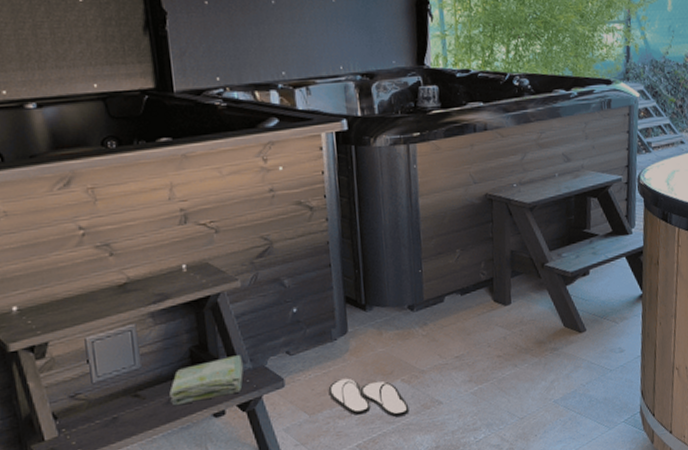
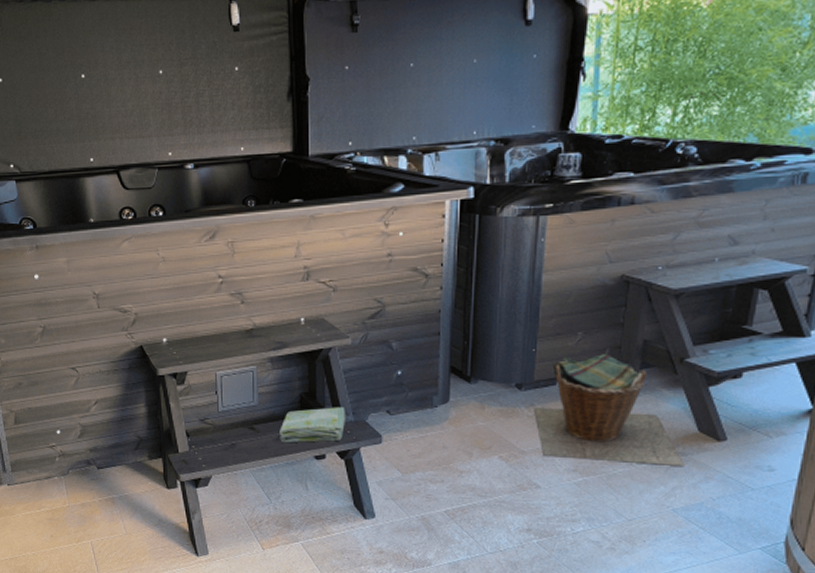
slippers: present [328,378,410,418] -> none [423,445,504,493]
laundry basket: none [428,267,558,371] -> present [534,354,685,466]

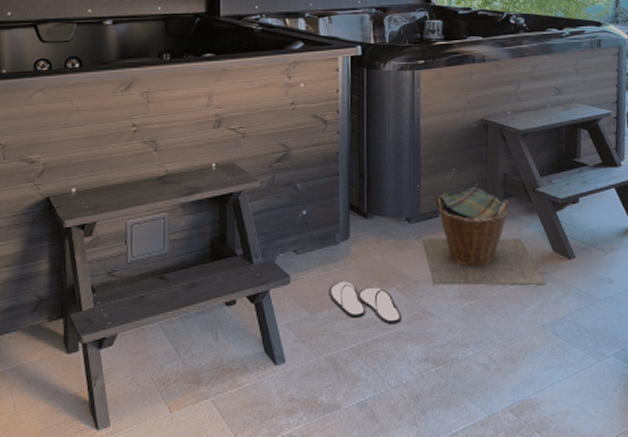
towel: present [280,407,346,444] -> none [190,249,256,291]
slippers: none [423,445,504,493] -> present [328,281,402,325]

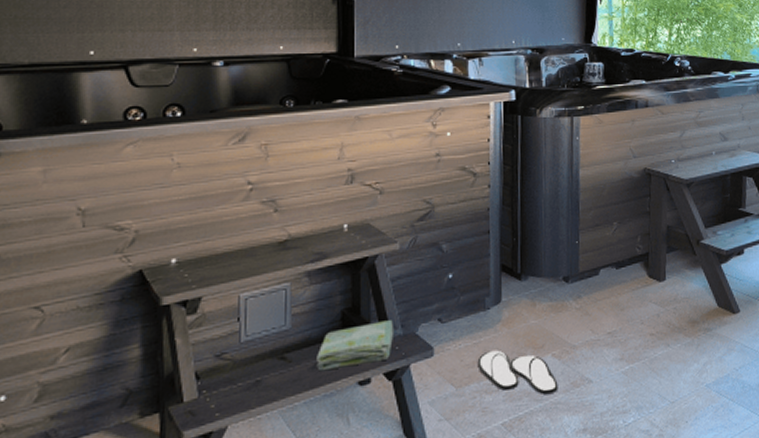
towel: none [190,249,256,291] -> present [317,320,395,371]
laundry basket: present [423,187,547,285] -> none [582,241,711,348]

